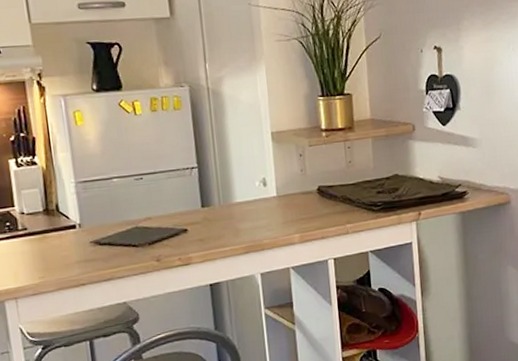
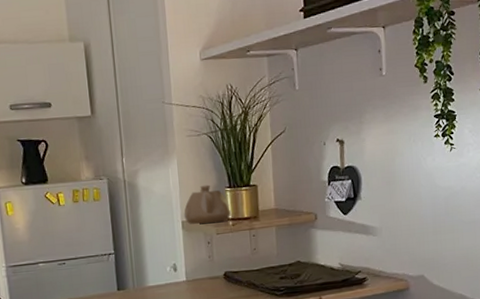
teapot: none [273,93,325,136] -> present [183,184,232,225]

